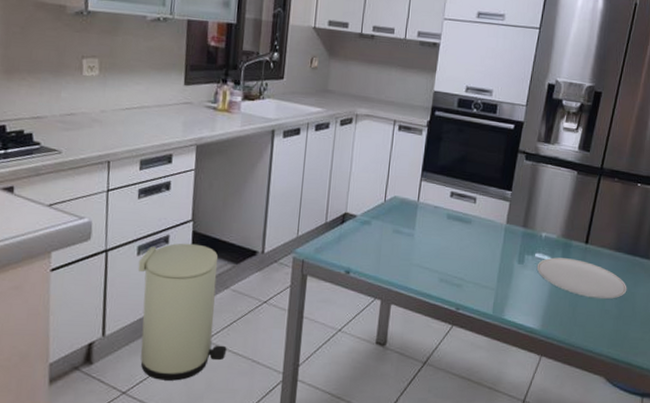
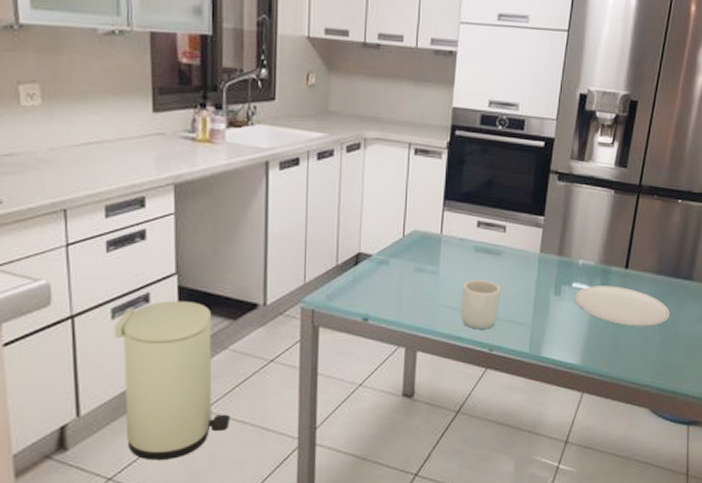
mug: none [432,243,469,290] -> present [461,279,501,329]

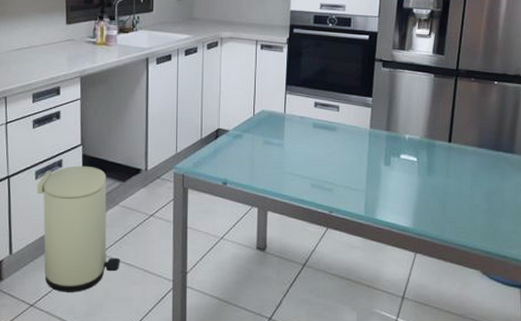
mug: present [461,279,501,329] -> none [304,150,337,194]
plate: present [574,286,670,327] -> none [403,157,494,195]

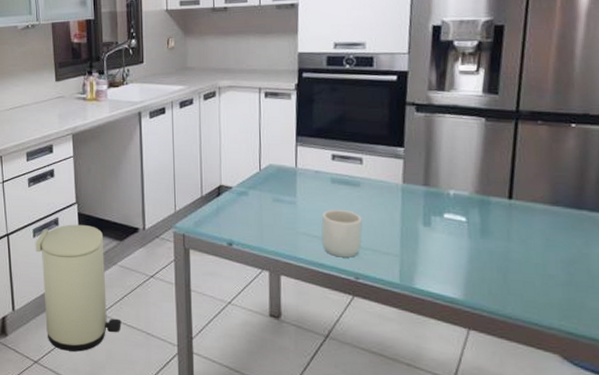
mug: none [304,150,337,194] -> present [321,209,363,258]

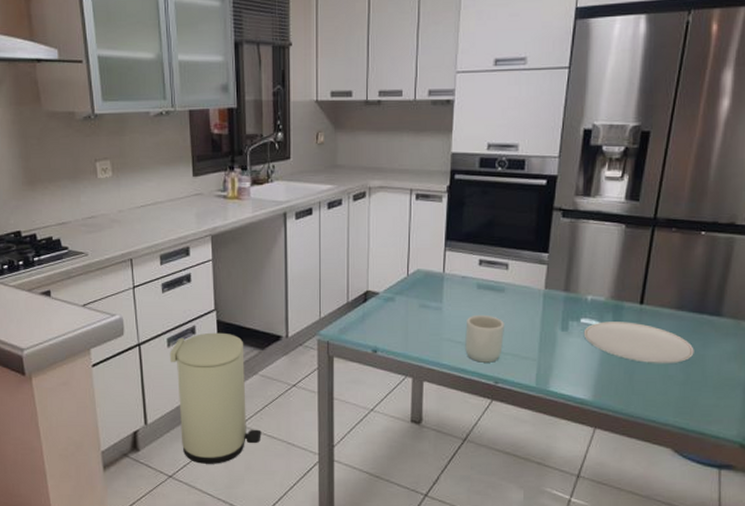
plate: none [448,217,576,263] -> present [583,321,694,364]

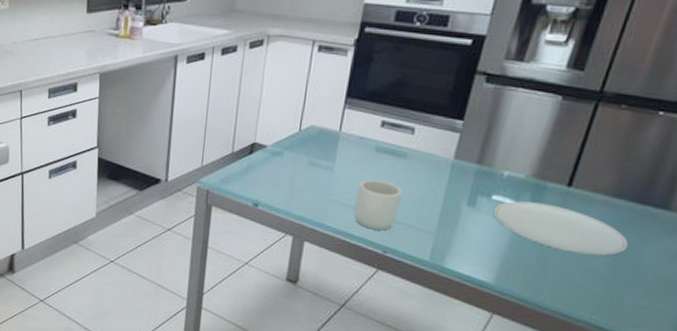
pedal bin: present [169,332,262,464] -> none [50,168,132,296]

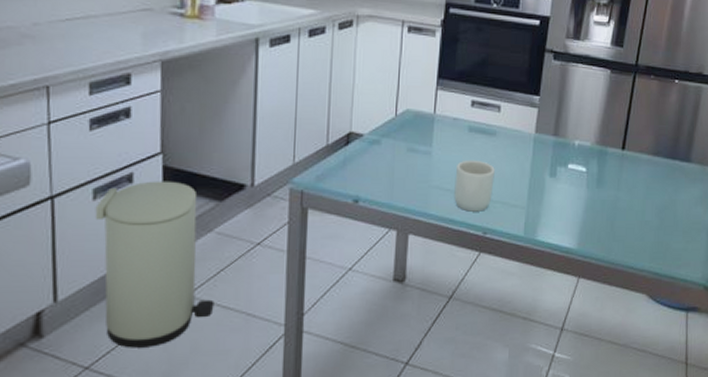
pedal bin: none [50,168,132,296] -> present [95,181,214,348]
plate: present [493,201,628,256] -> none [570,167,668,210]

